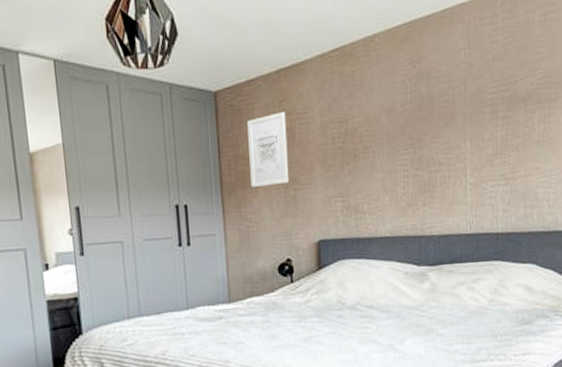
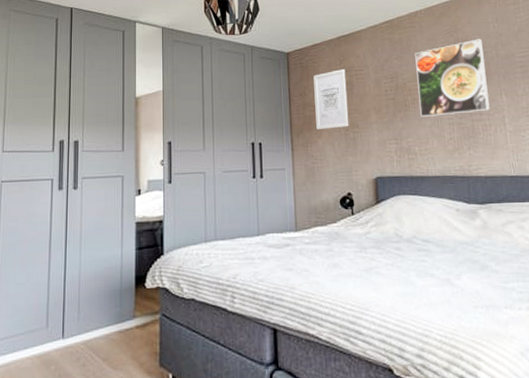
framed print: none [369,70,451,169] -> present [415,39,490,117]

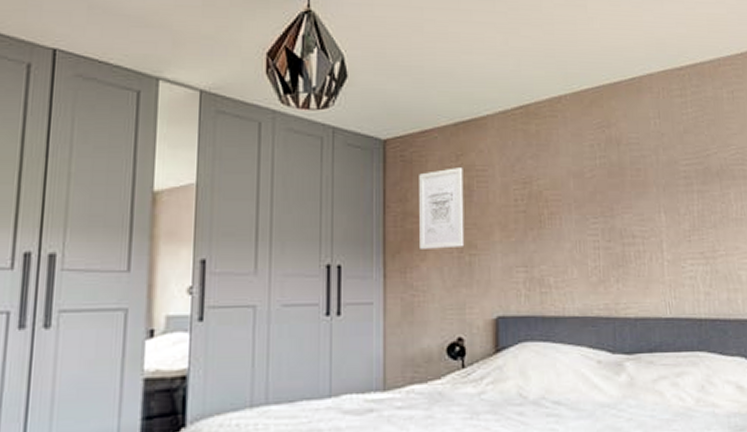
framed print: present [415,39,490,117] -> none [555,138,645,237]

